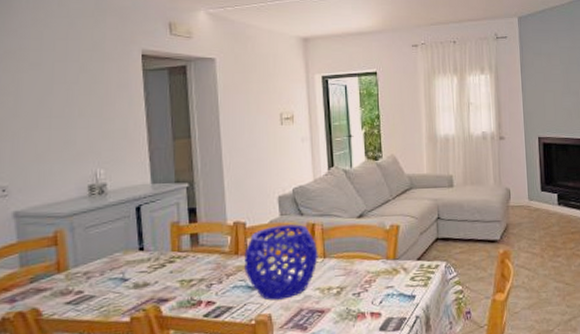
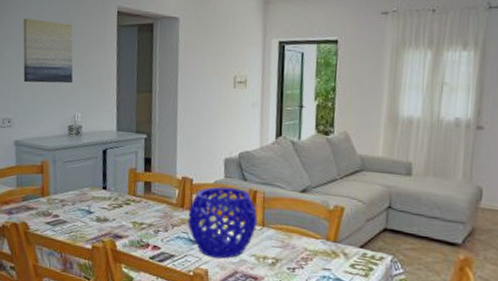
wall art: none [16,68,91,142] -> present [23,18,73,84]

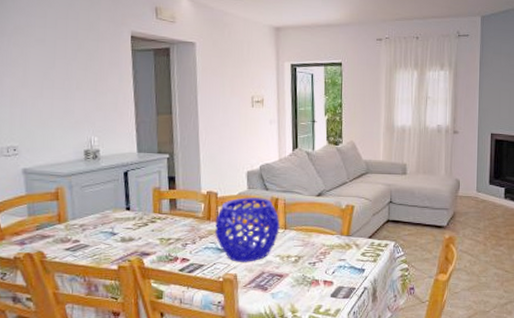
wall art: present [23,18,73,84] -> none [25,43,87,109]

